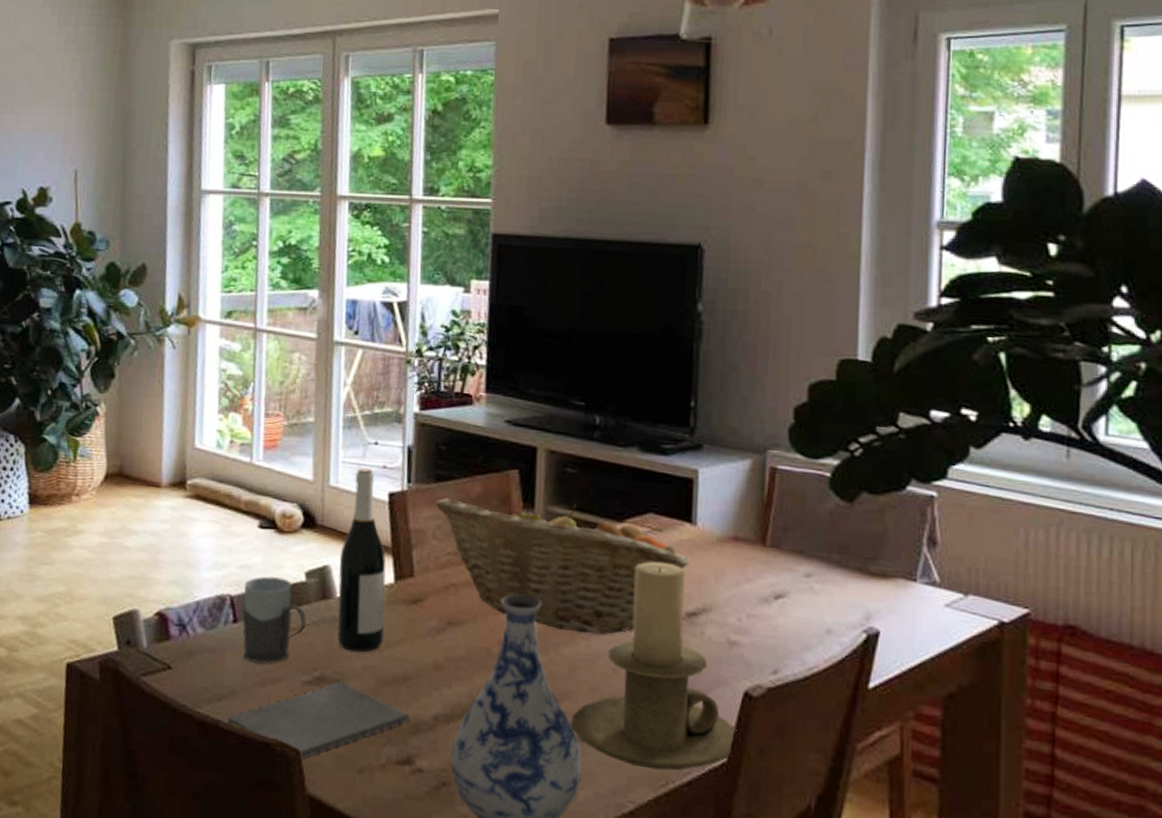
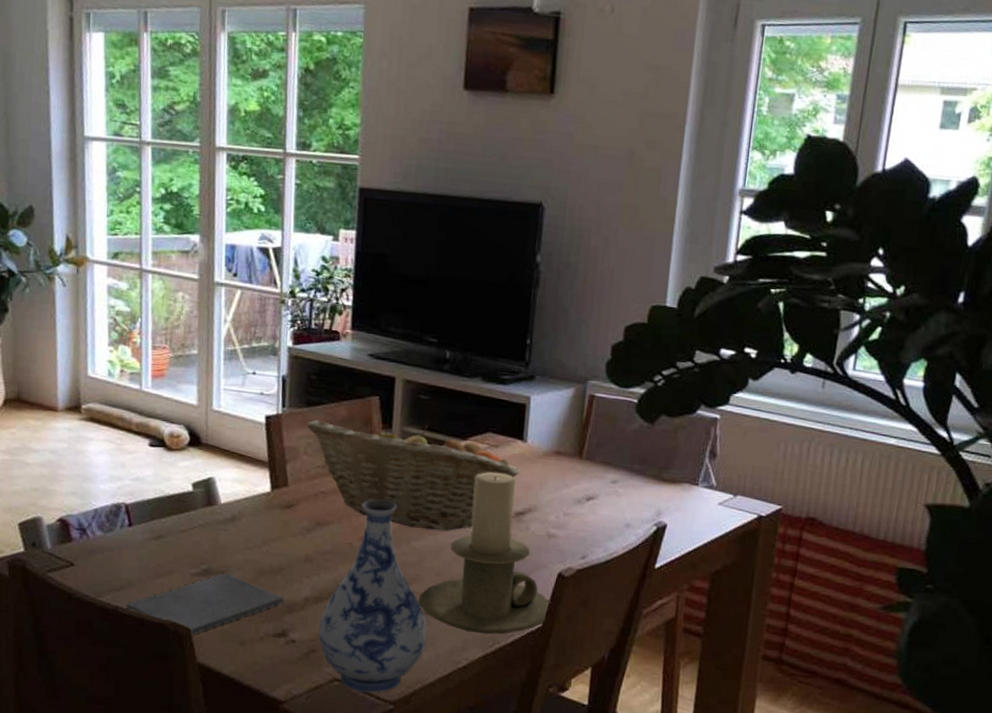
mug: present [242,576,306,664] -> none [136,487,194,560]
wine bottle: present [337,467,386,653] -> none [221,394,264,549]

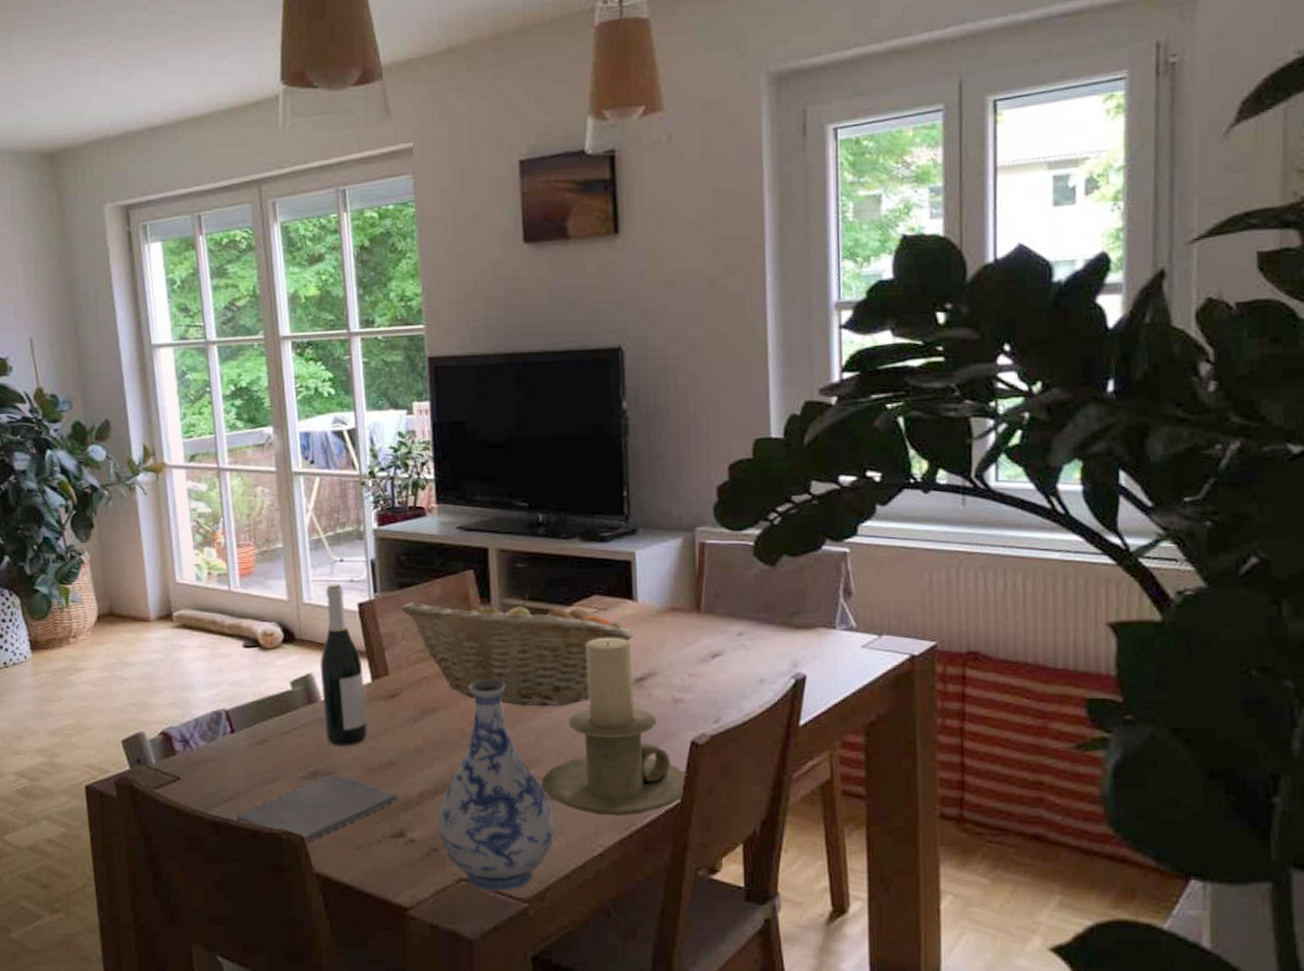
wine bottle: none [221,394,264,549] -> present [320,583,369,746]

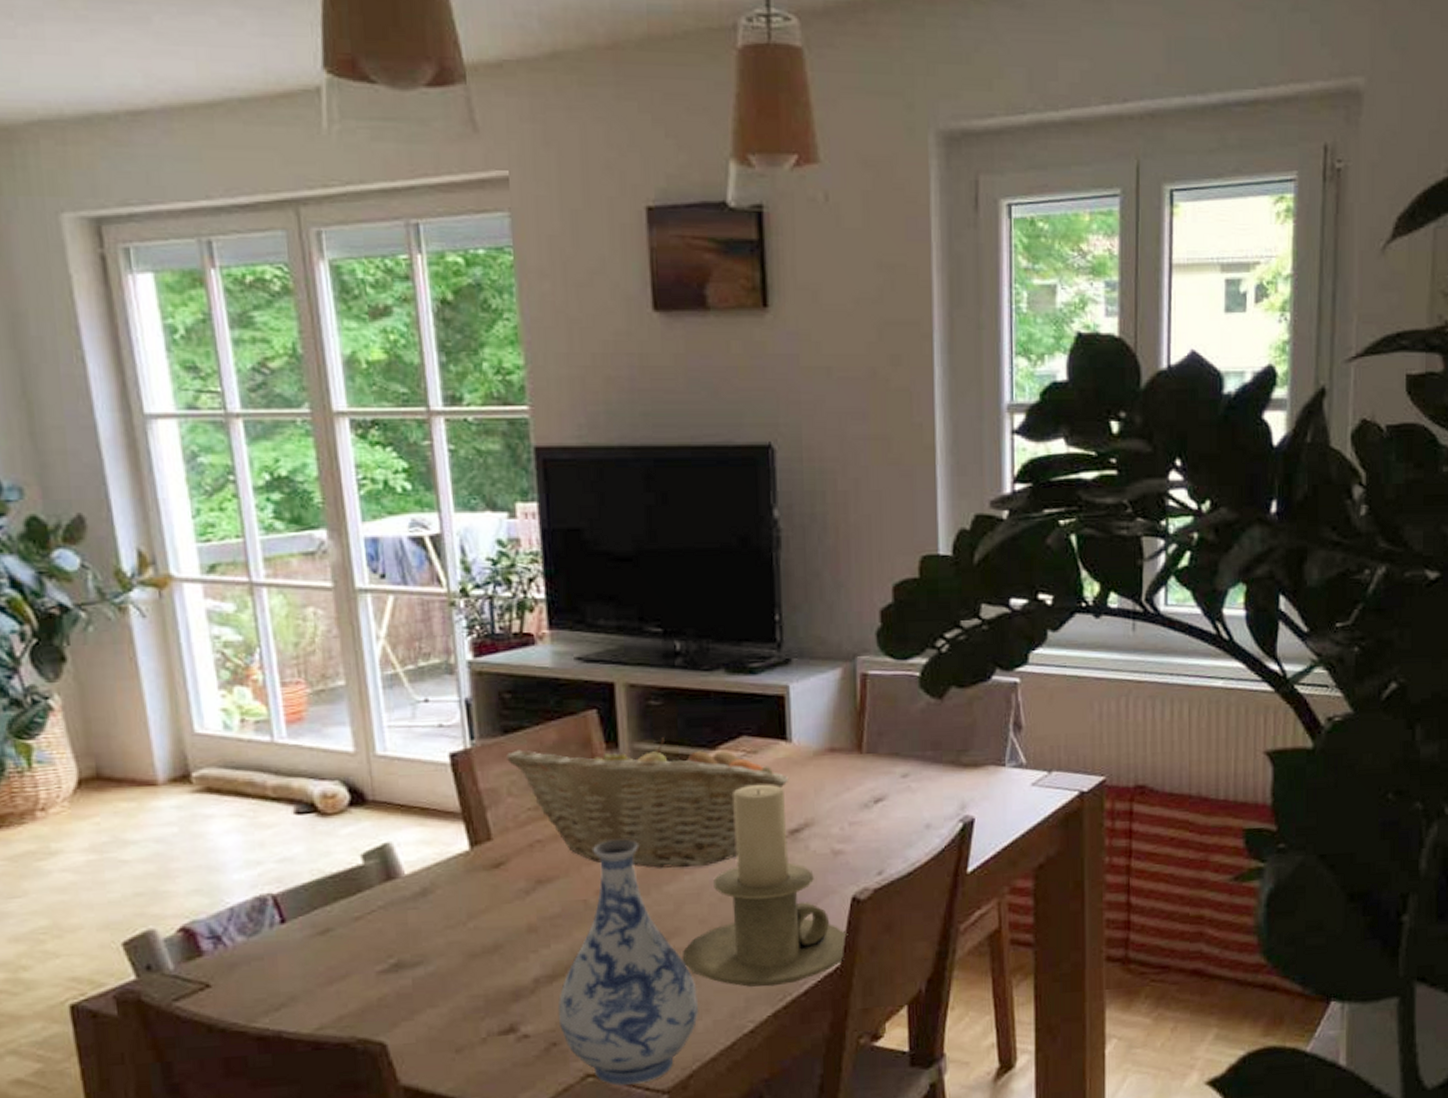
notepad: present [237,773,399,844] -> none [293,964,509,1052]
wine bottle: present [320,583,369,746] -> none [400,729,467,930]

